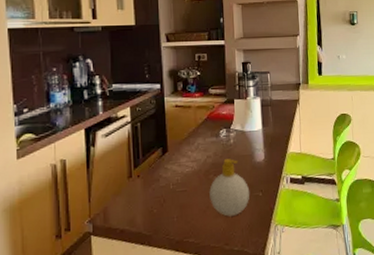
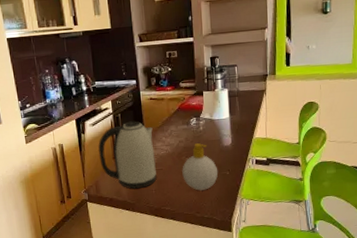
kettle: none [111,131,180,216] -> present [98,121,157,189]

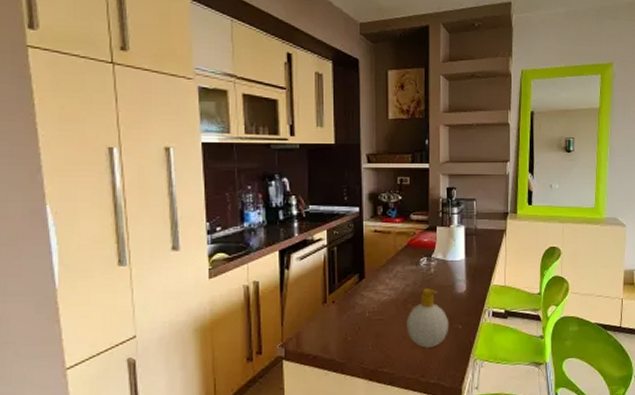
kettle: present [98,121,157,189] -> none [305,257,375,343]

